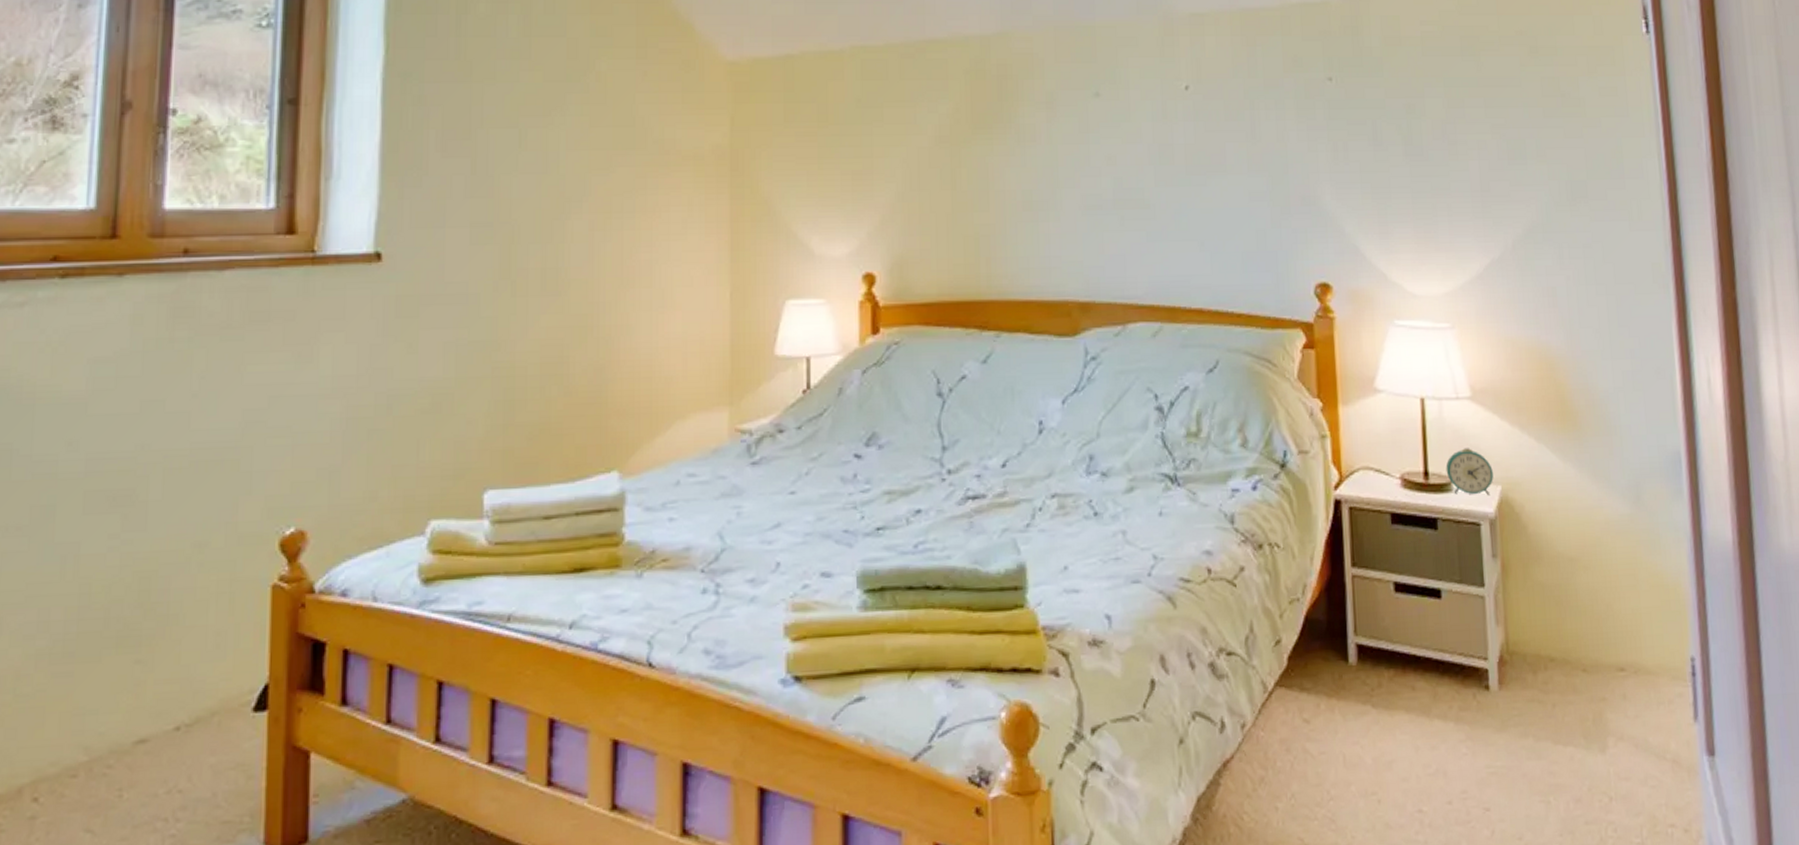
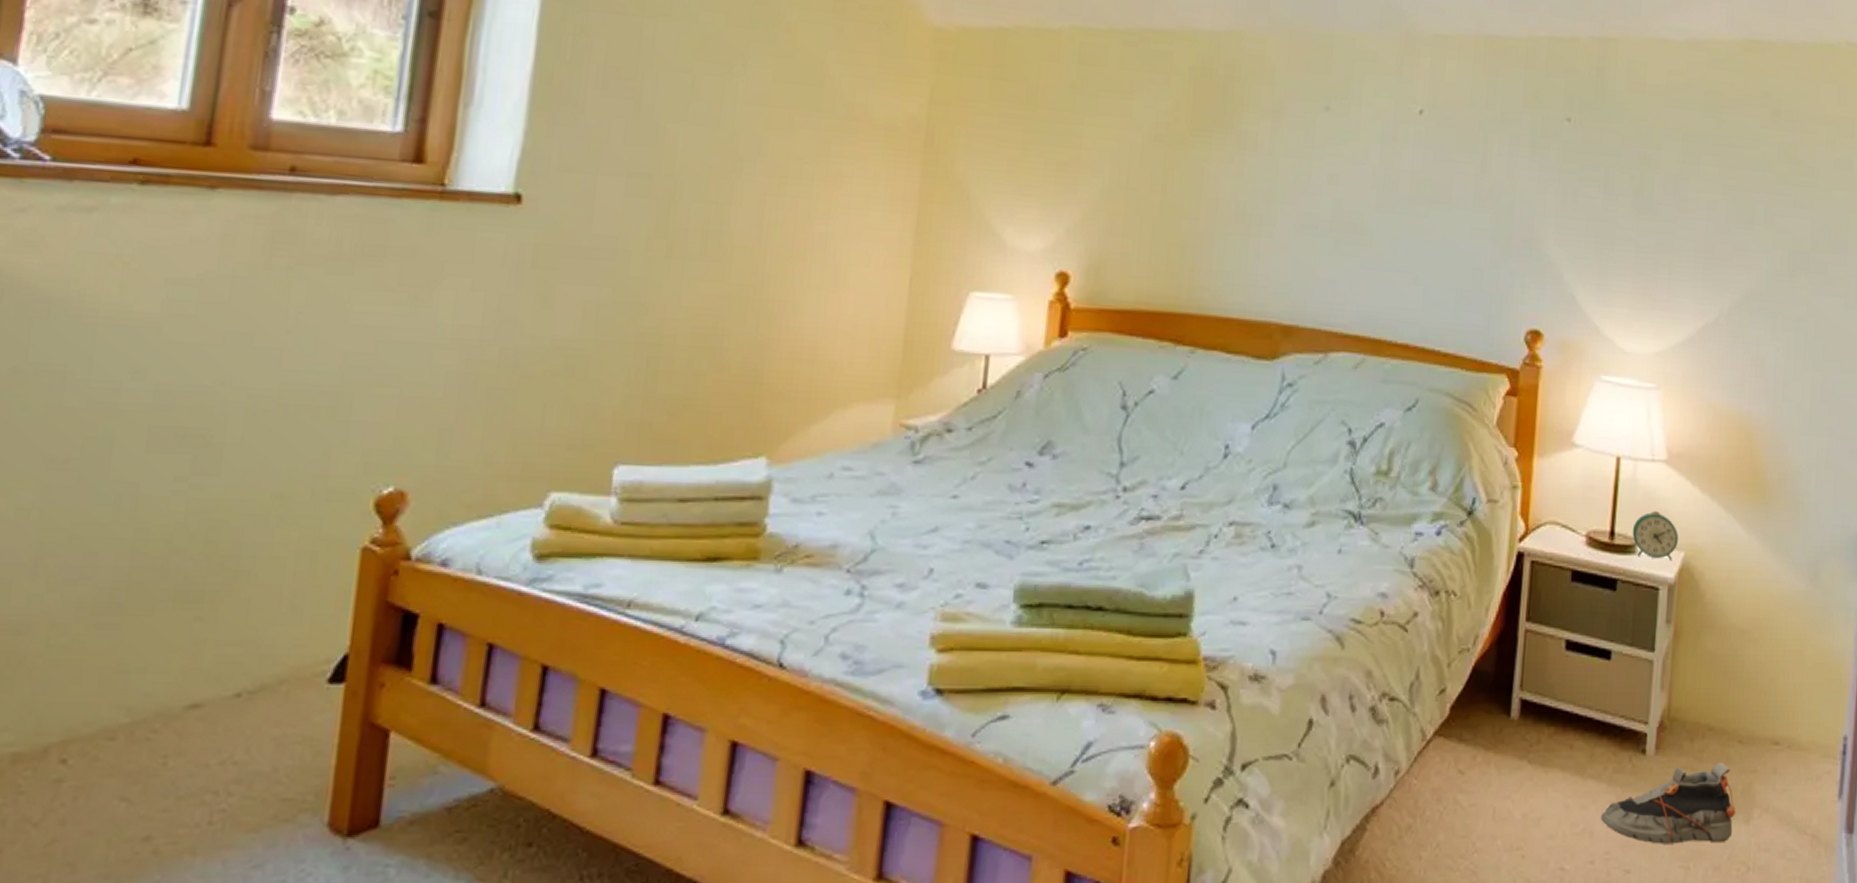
shoe: none [1452,692,1590,780] -> present [1600,761,1736,844]

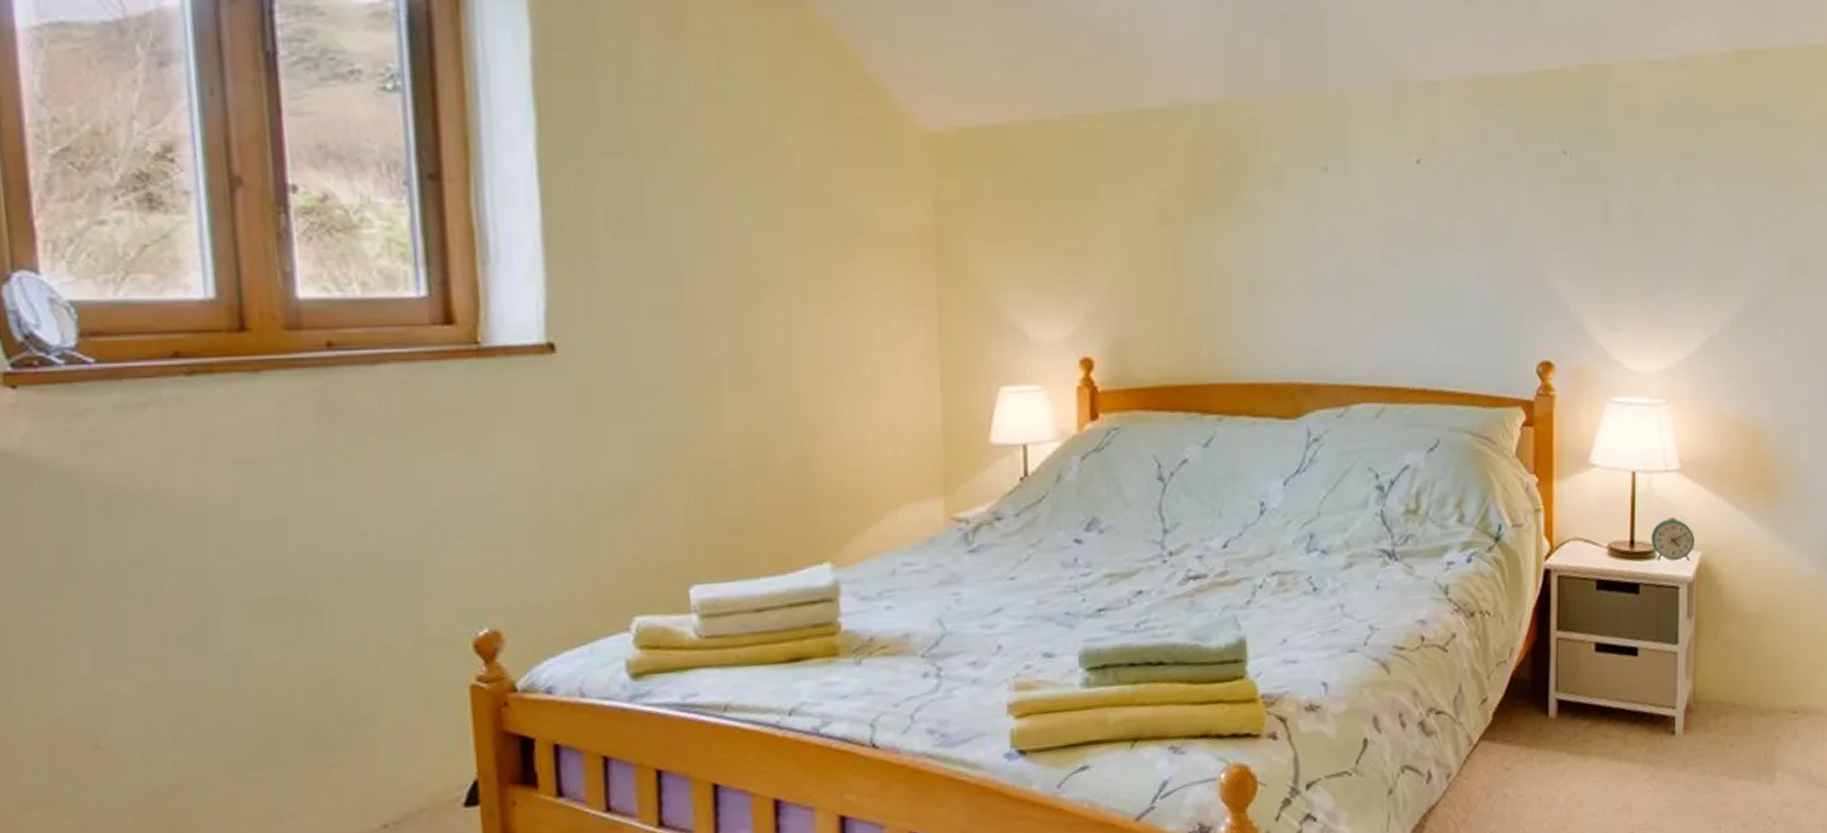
shoe: present [1600,761,1736,844] -> none [1637,733,1761,811]

